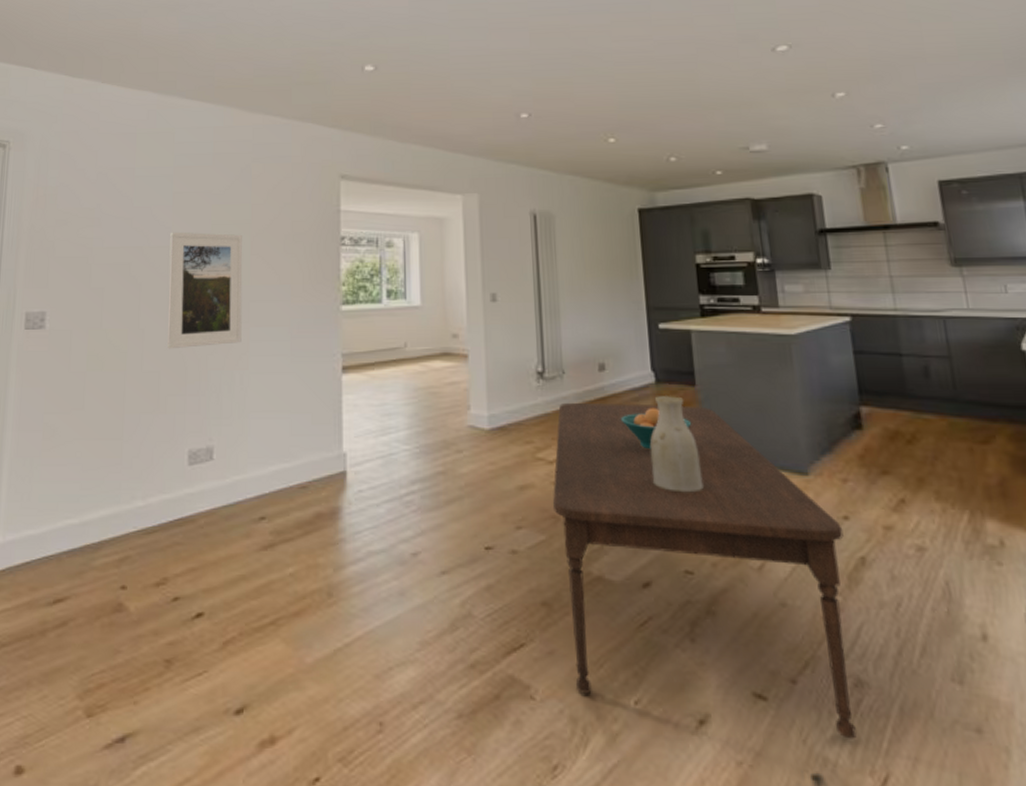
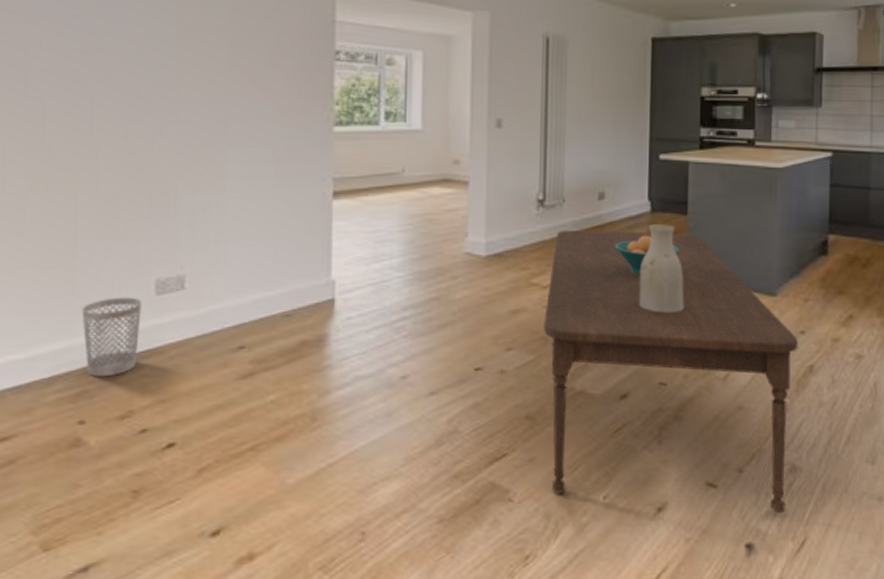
wastebasket: none [127,467,176,544] -> present [82,297,142,377]
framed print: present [168,232,243,349] -> none [127,34,219,170]

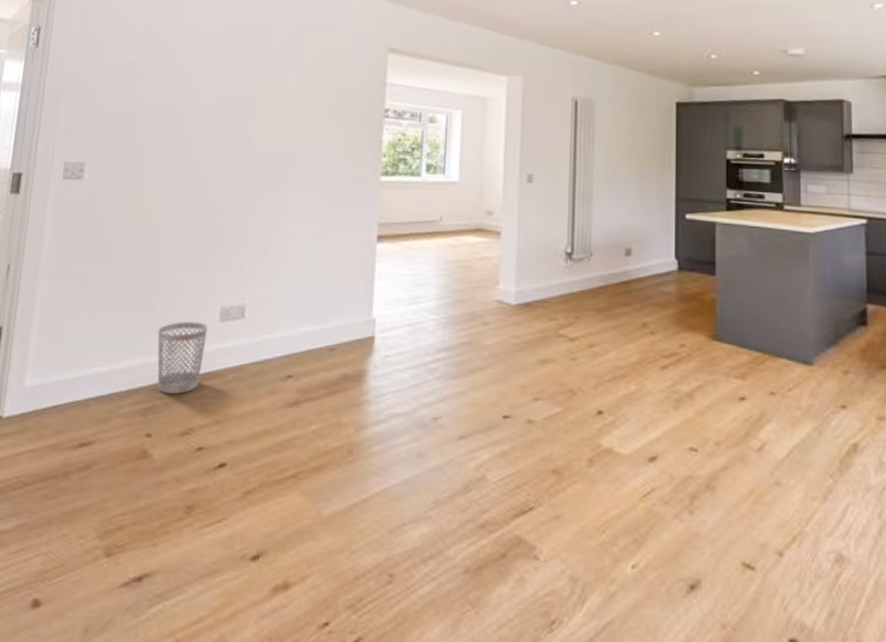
dining table: present [543,230,799,514] -> none [570,283,840,609]
fruit bowl: present [615,235,680,275] -> none [642,293,709,333]
ceramic pitcher: present [640,224,684,314] -> none [668,283,714,376]

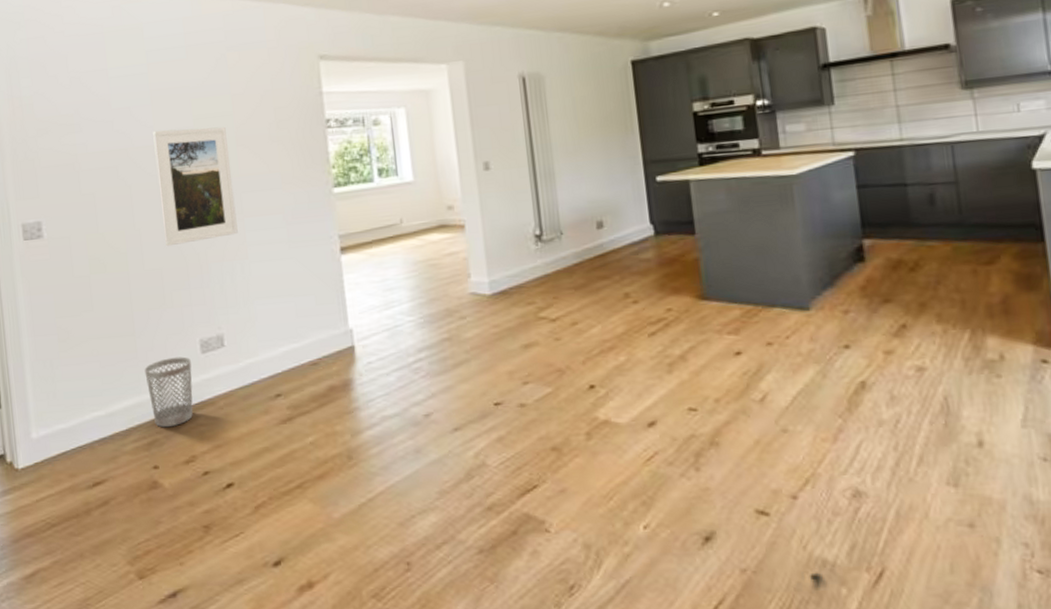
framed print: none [206,92,287,208] -> present [153,126,238,247]

